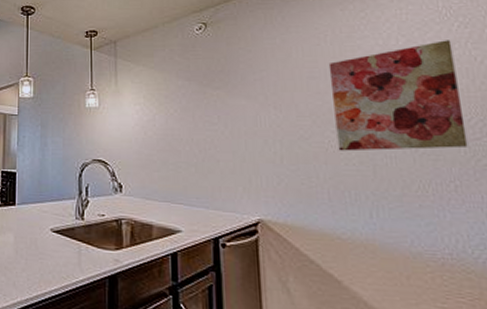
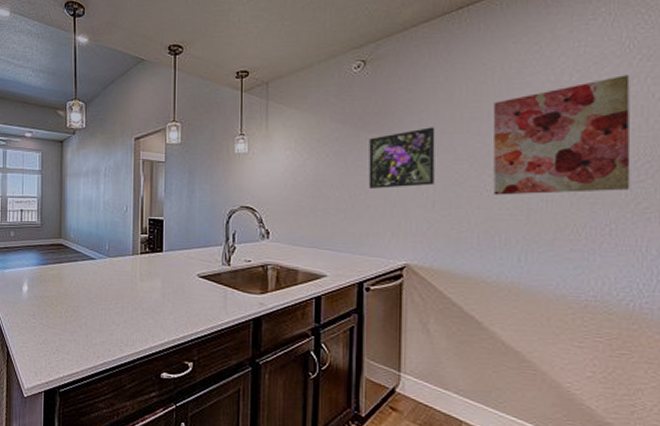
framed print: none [215,85,281,143] -> present [368,127,435,188]

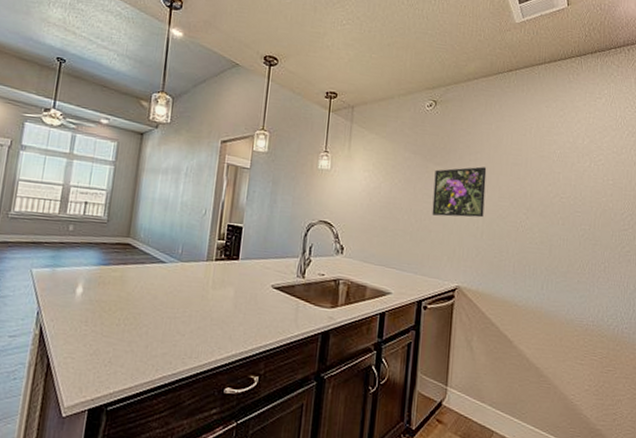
wall art: present [492,75,631,196] -> none [526,145,621,236]

